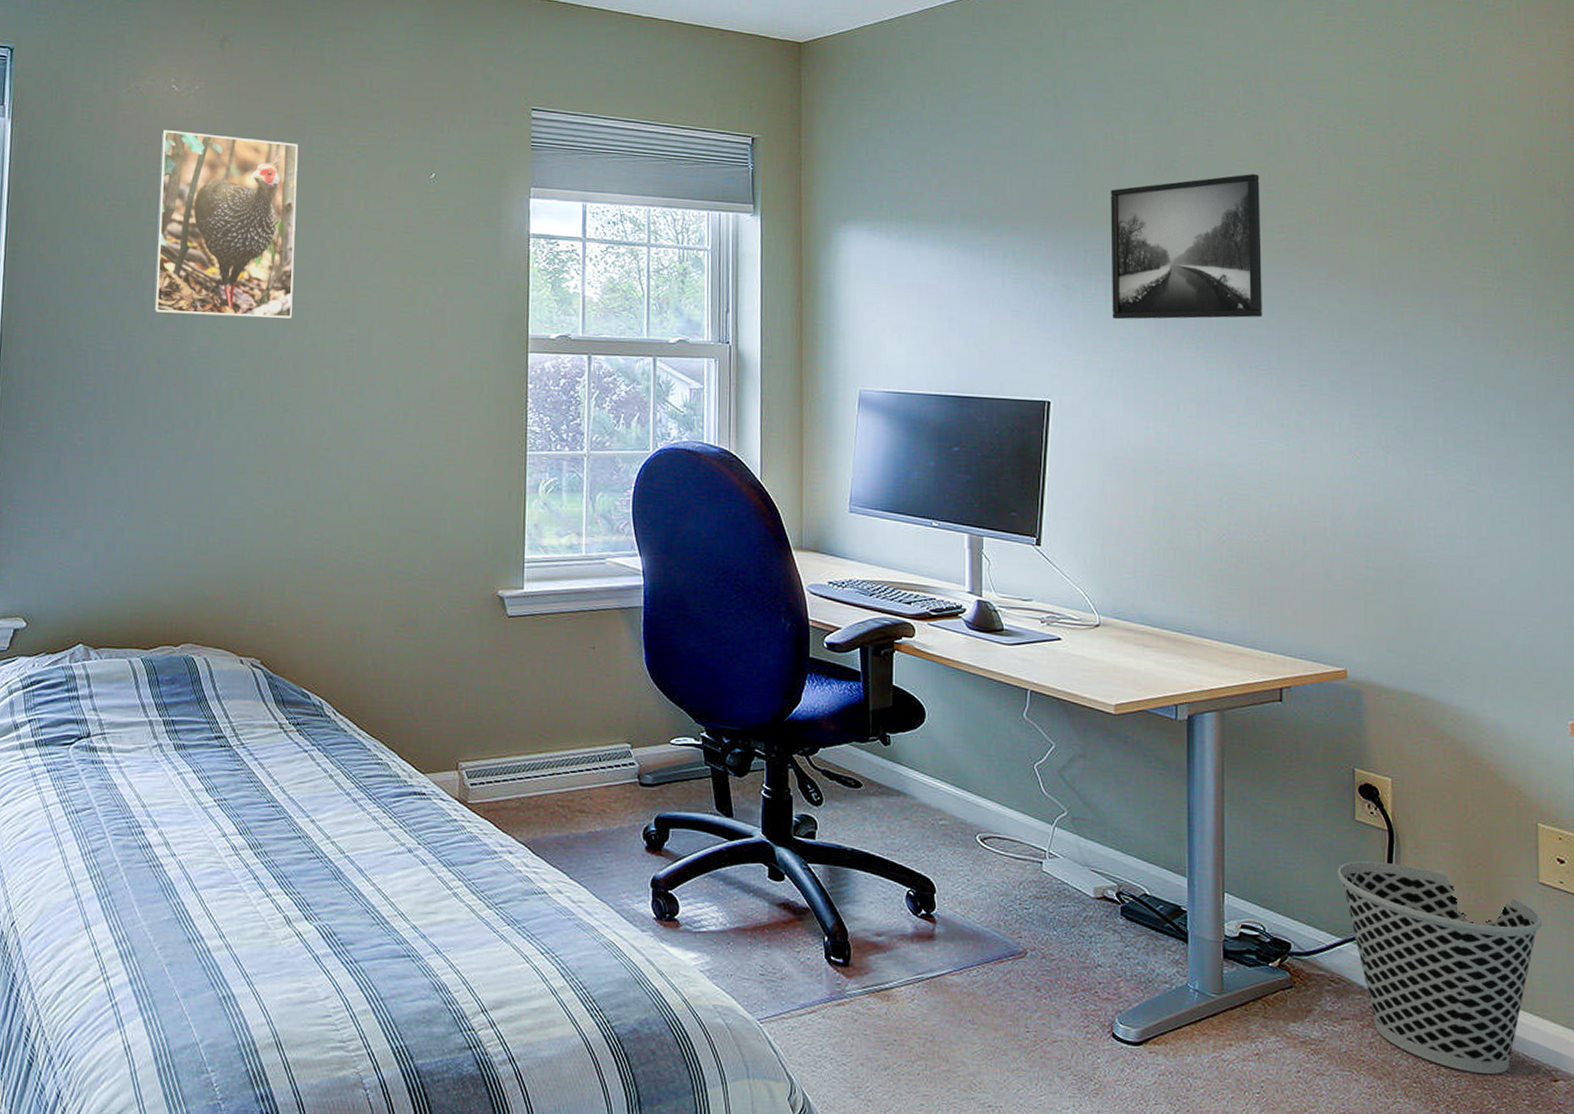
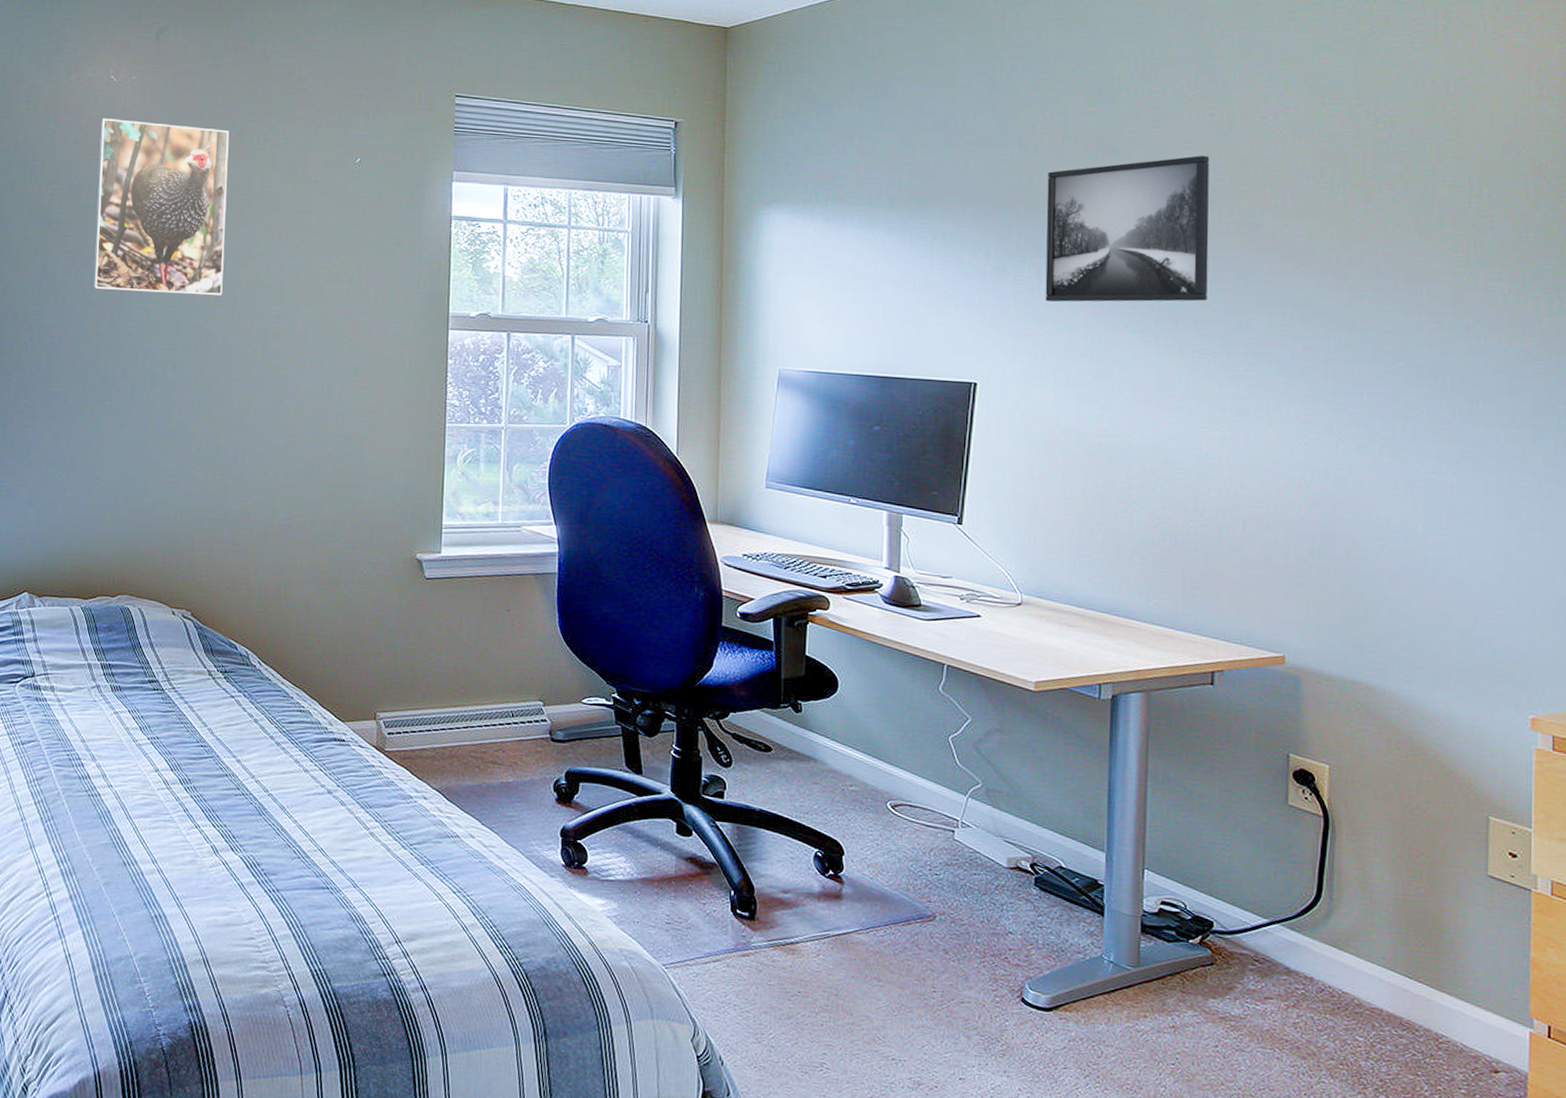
wastebasket: present [1337,861,1542,1074] -> none [1266,845,1489,1062]

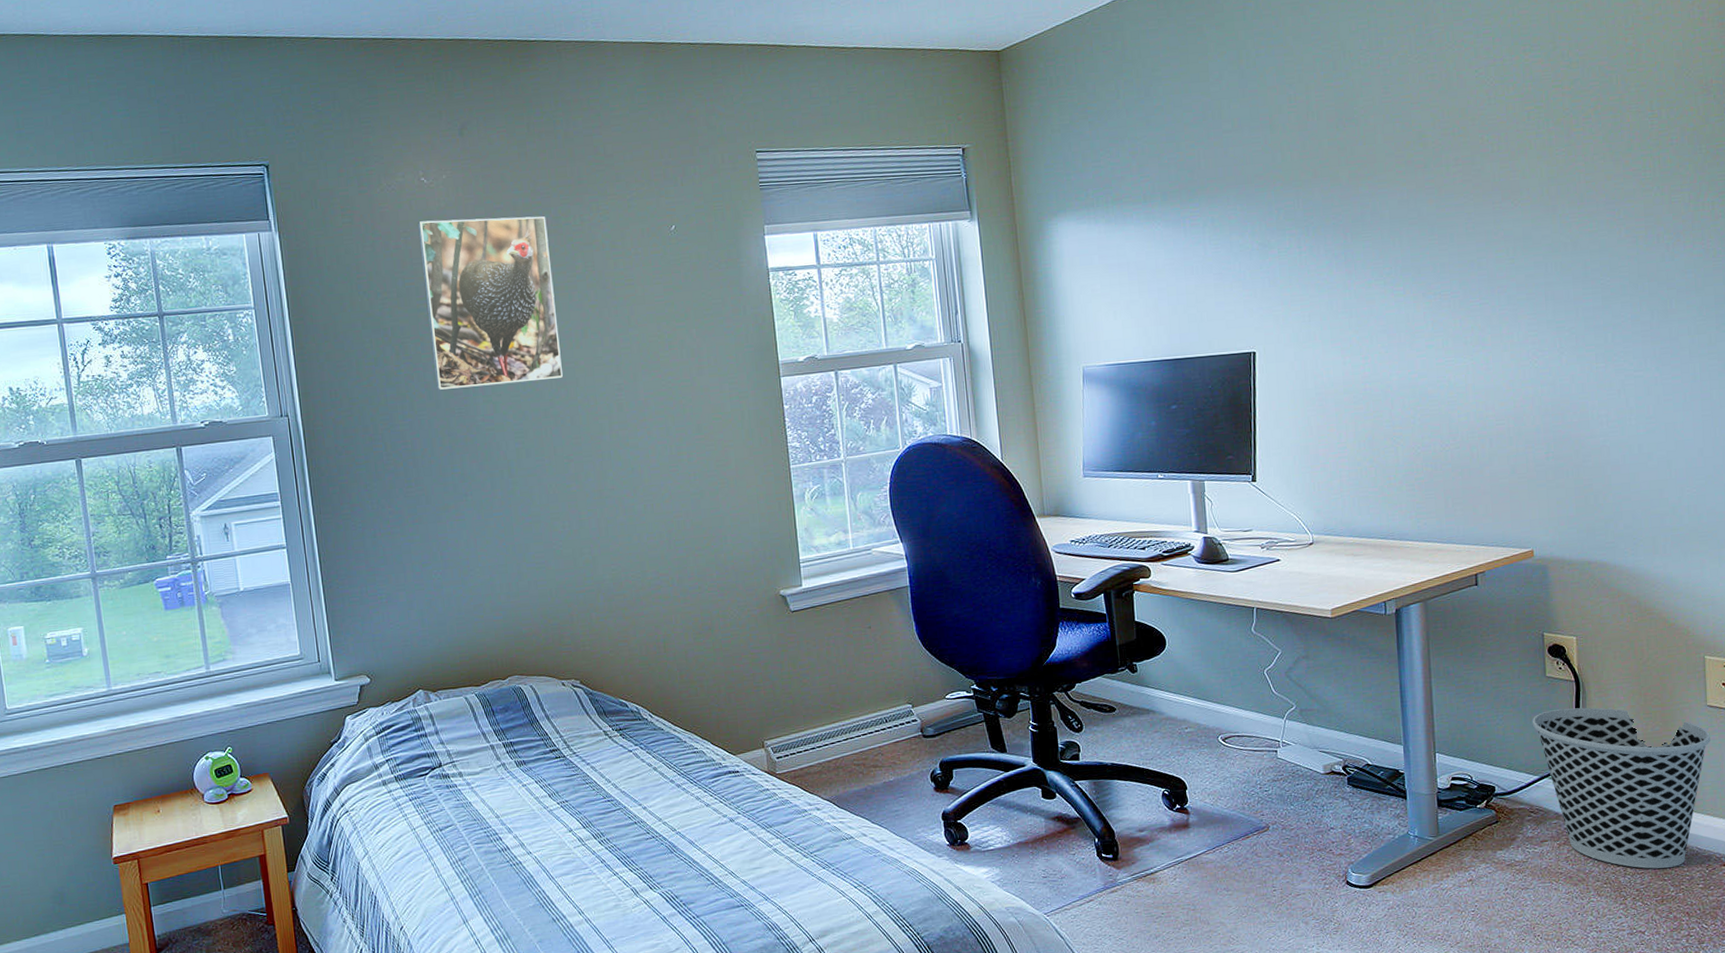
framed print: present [1045,155,1210,303] -> none [1297,113,1443,269]
wastebasket: none [1266,845,1489,1062] -> present [1532,707,1710,869]

